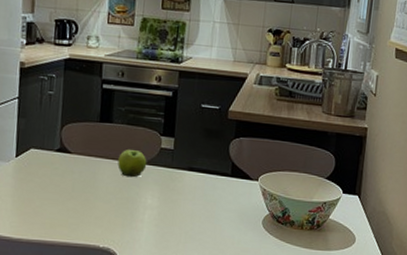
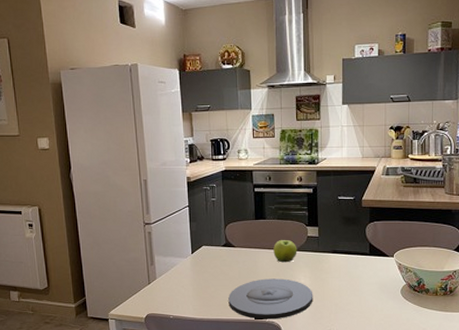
plate: none [55,195,161,246] -> present [228,278,313,319]

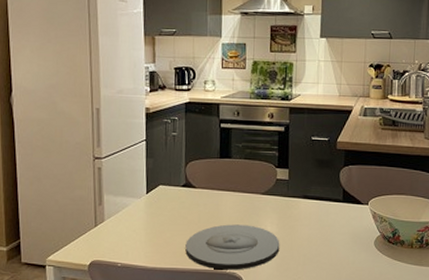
fruit: present [273,239,297,263] -> none [238,181,265,207]

